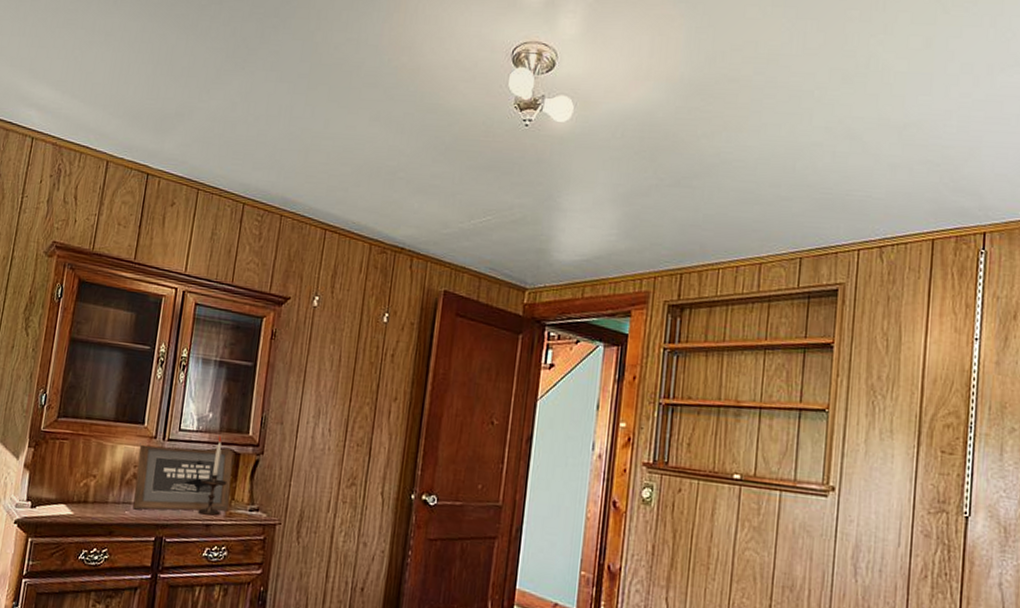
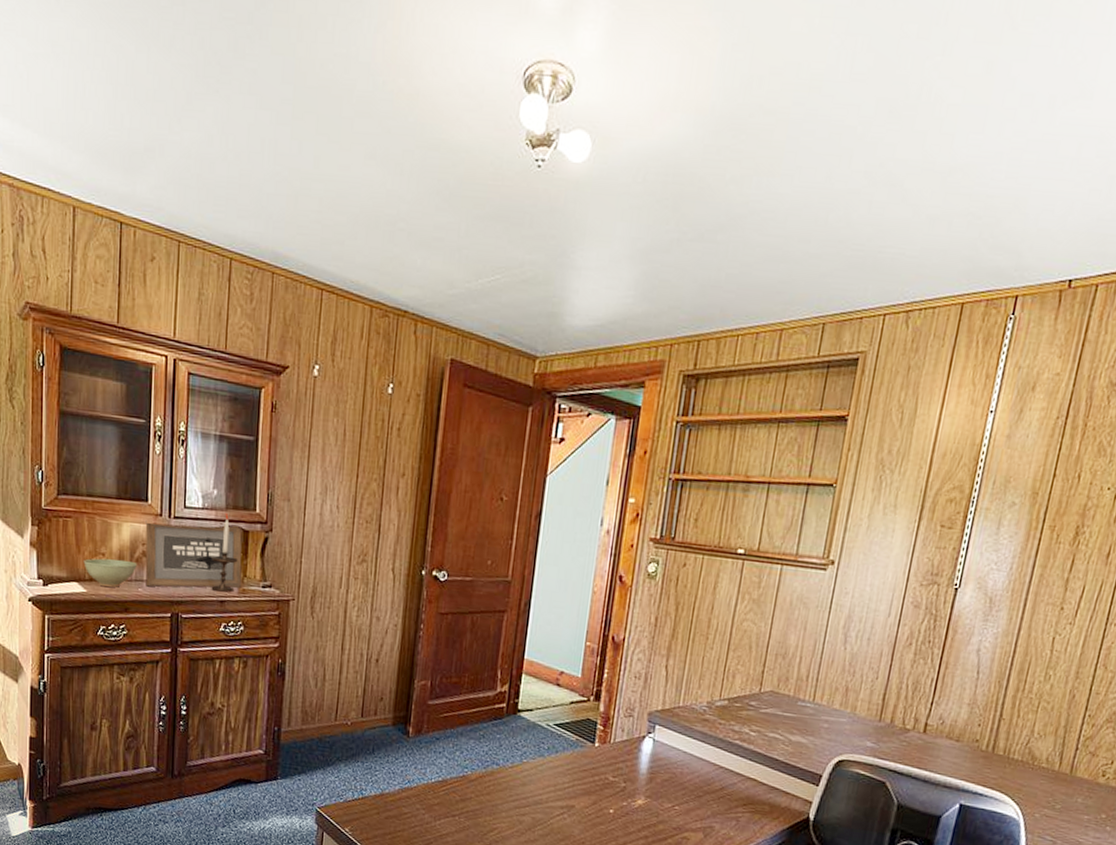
bowl: none [74,480,127,510] -> present [83,558,137,588]

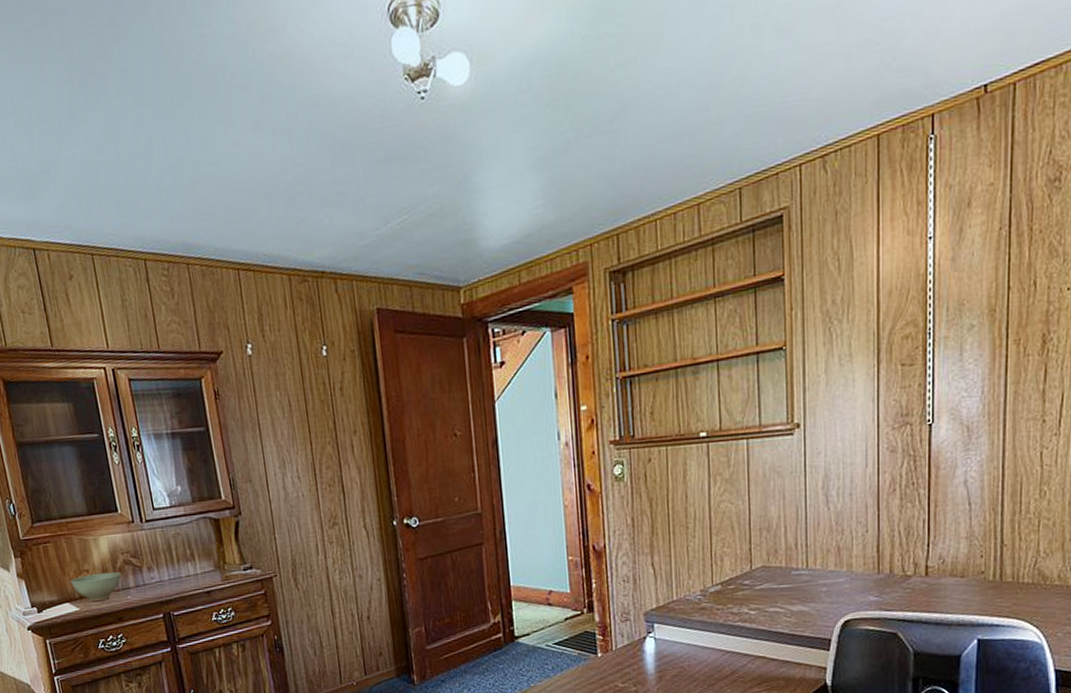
picture frame: present [145,520,242,588] -> none [119,514,223,593]
candlestick: present [211,513,238,593] -> none [189,507,217,584]

